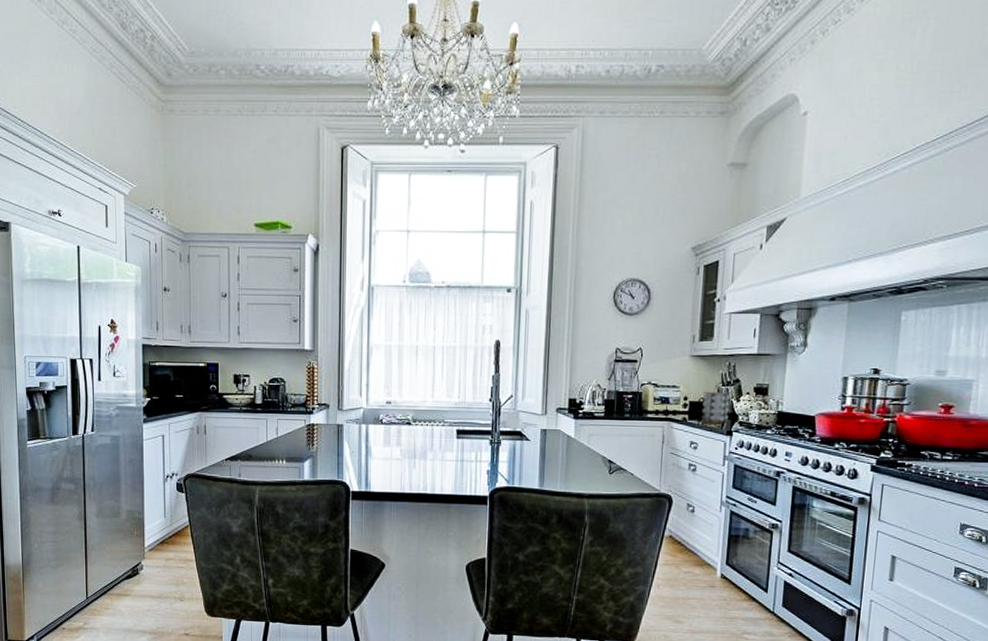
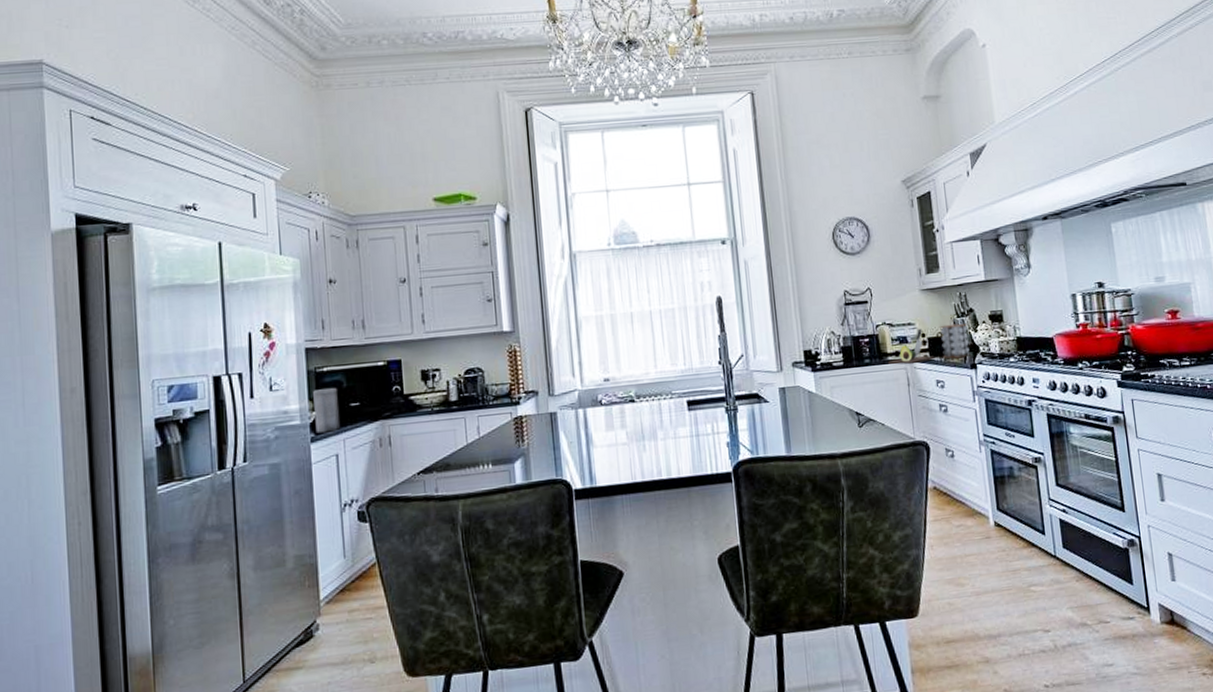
canister: none [147,379,167,417] -> present [313,387,341,434]
knife: none [646,392,693,424] -> present [887,328,936,365]

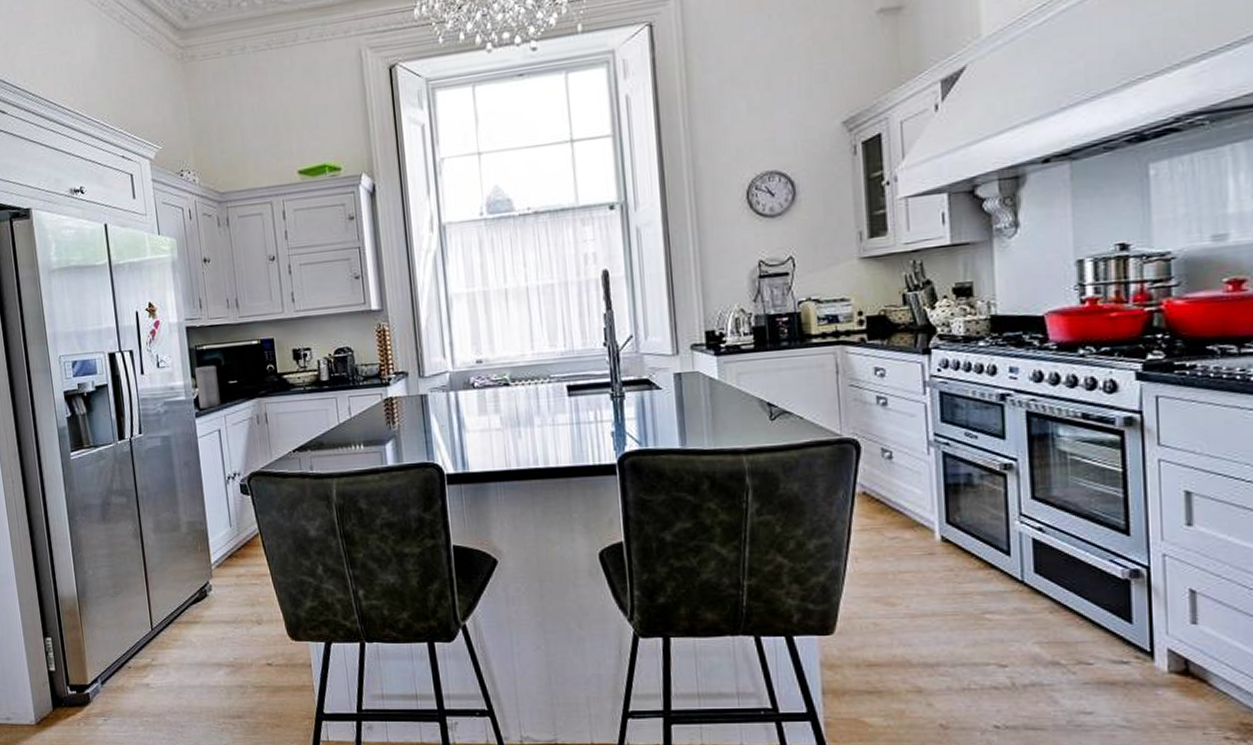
knife: present [887,328,936,365] -> none [810,305,875,349]
spice rack: present [938,318,972,359] -> none [882,293,925,343]

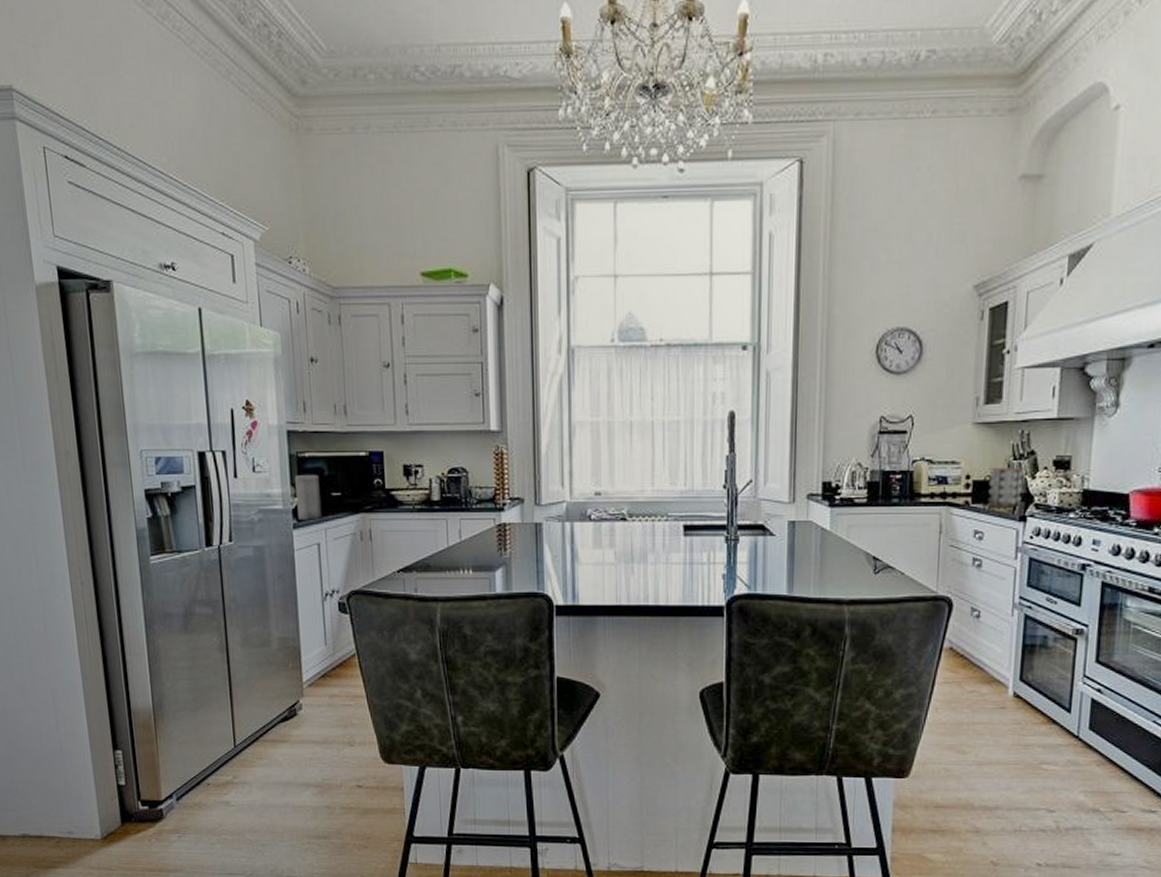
spice rack: none [882,293,925,343] -> present [987,461,1026,508]

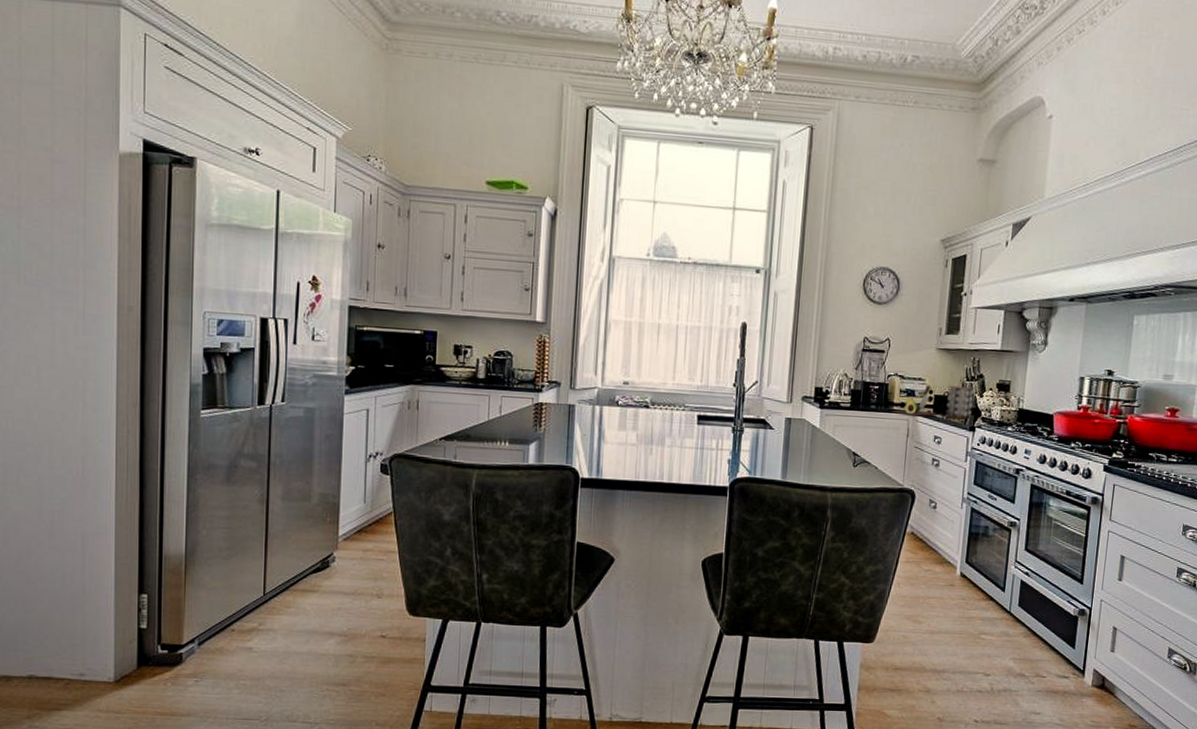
canister: present [295,474,323,520] -> none [350,346,375,388]
knife: none [919,469,978,510] -> present [891,385,938,417]

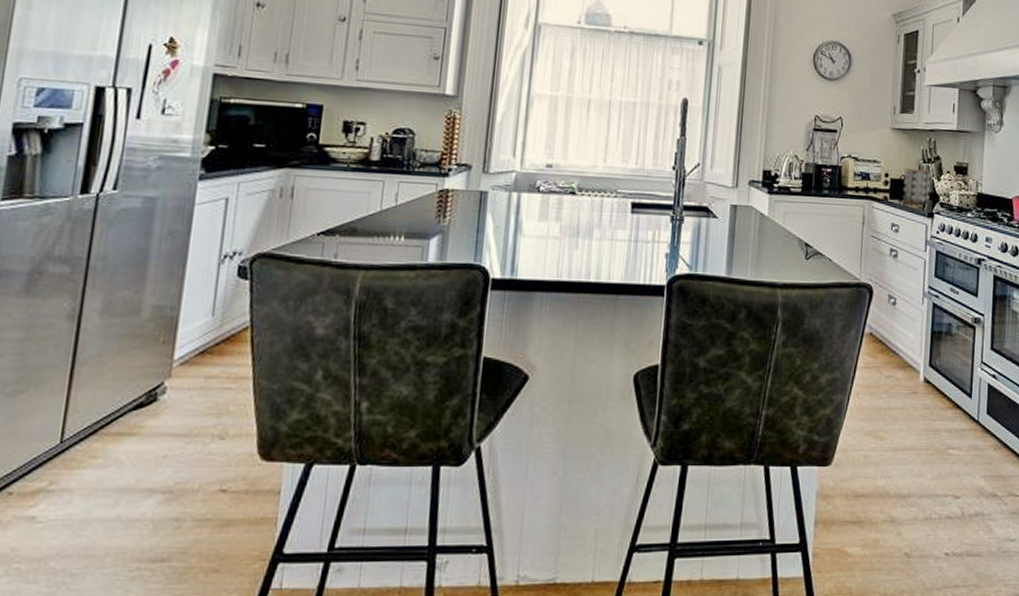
knife: present [891,385,938,417] -> none [846,167,895,203]

